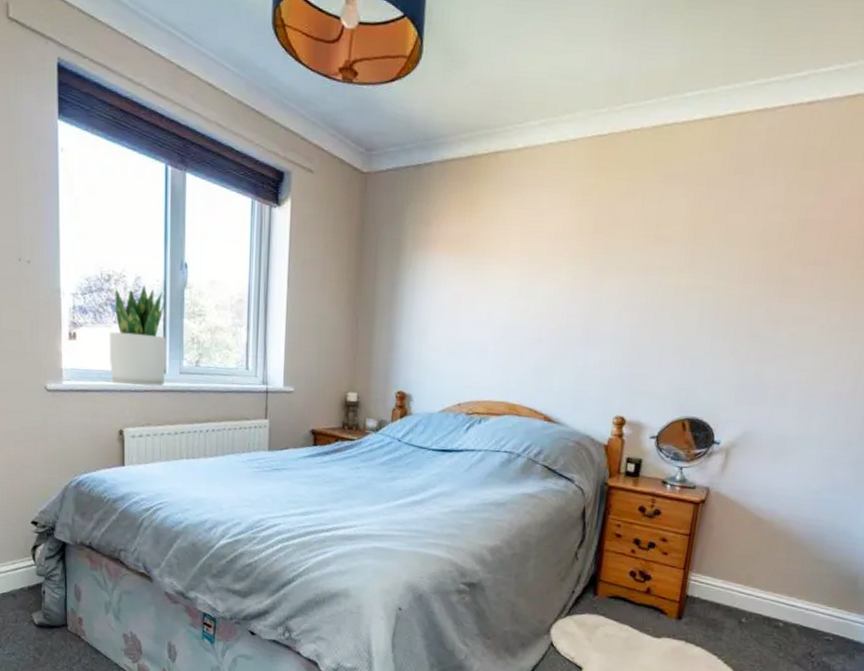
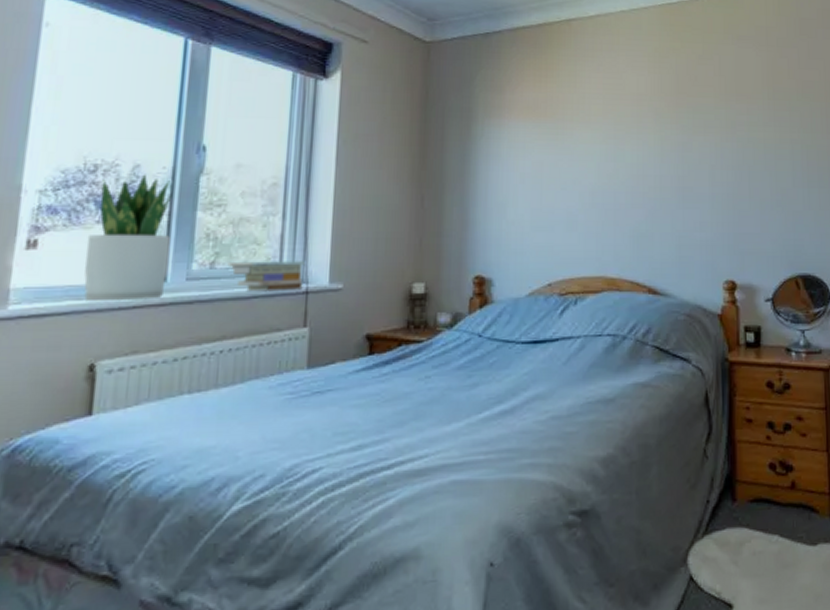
books: none [208,361,266,390] -> present [227,261,306,292]

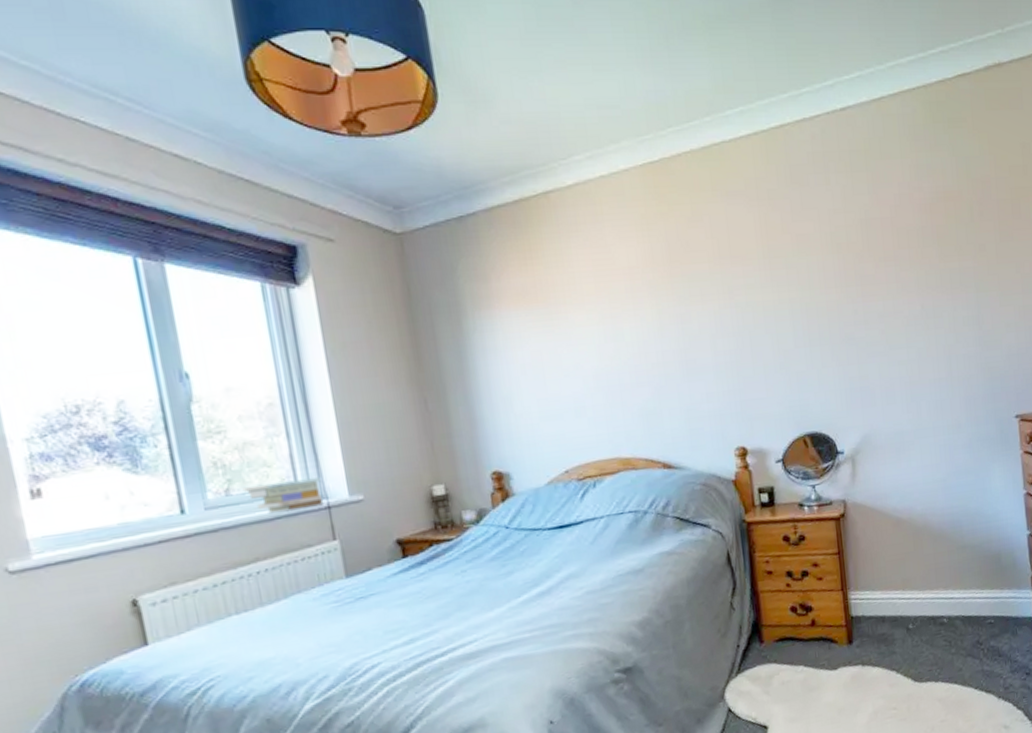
planter: present [84,174,172,302] -> none [89,409,186,543]

